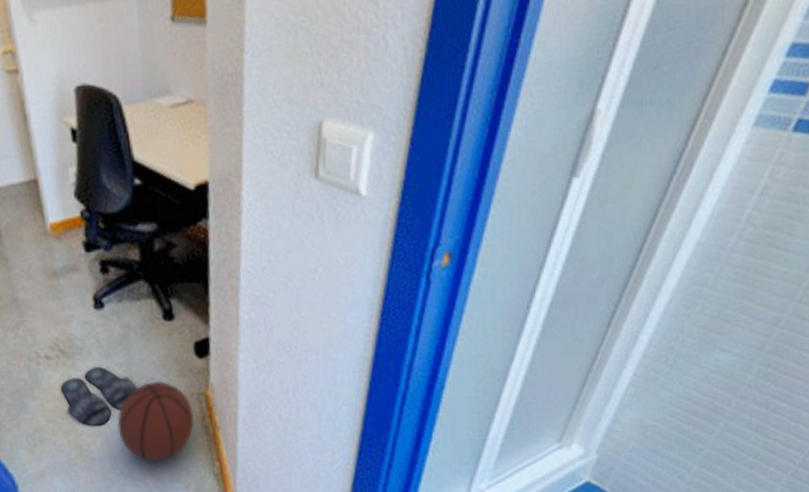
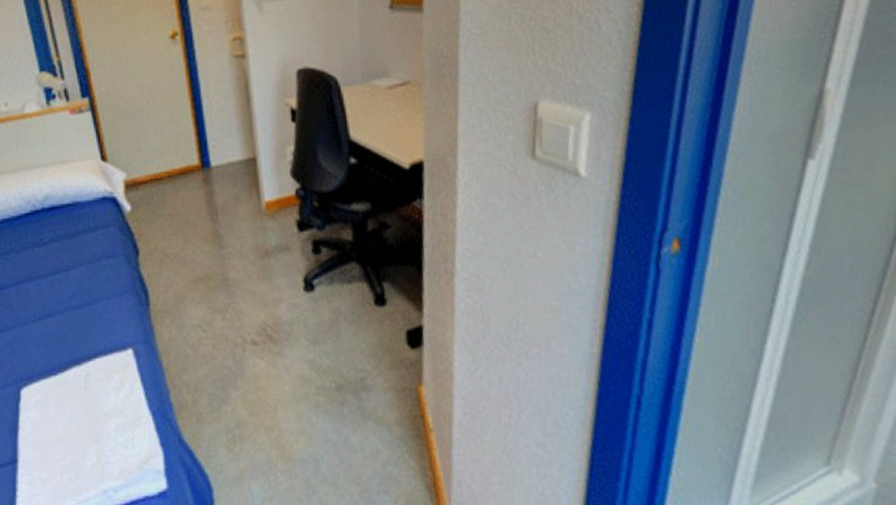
slippers: present [60,365,138,427] -> none [265,353,346,424]
basketball: present [117,381,195,462] -> none [322,373,406,468]

